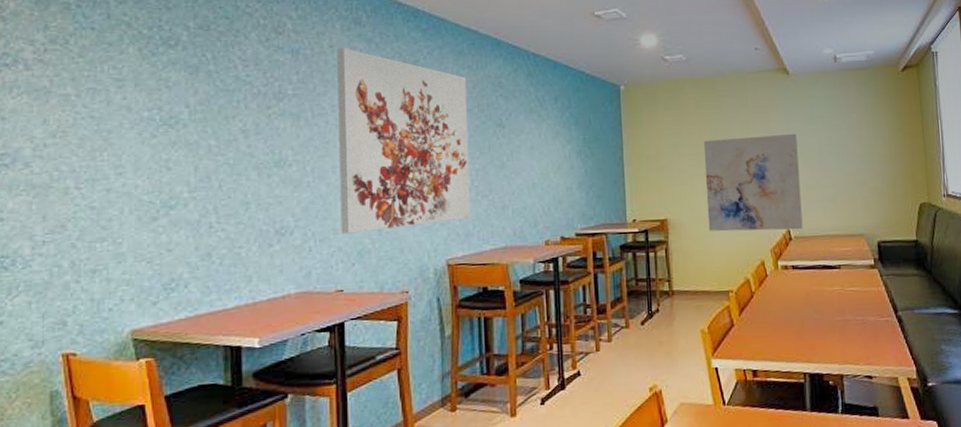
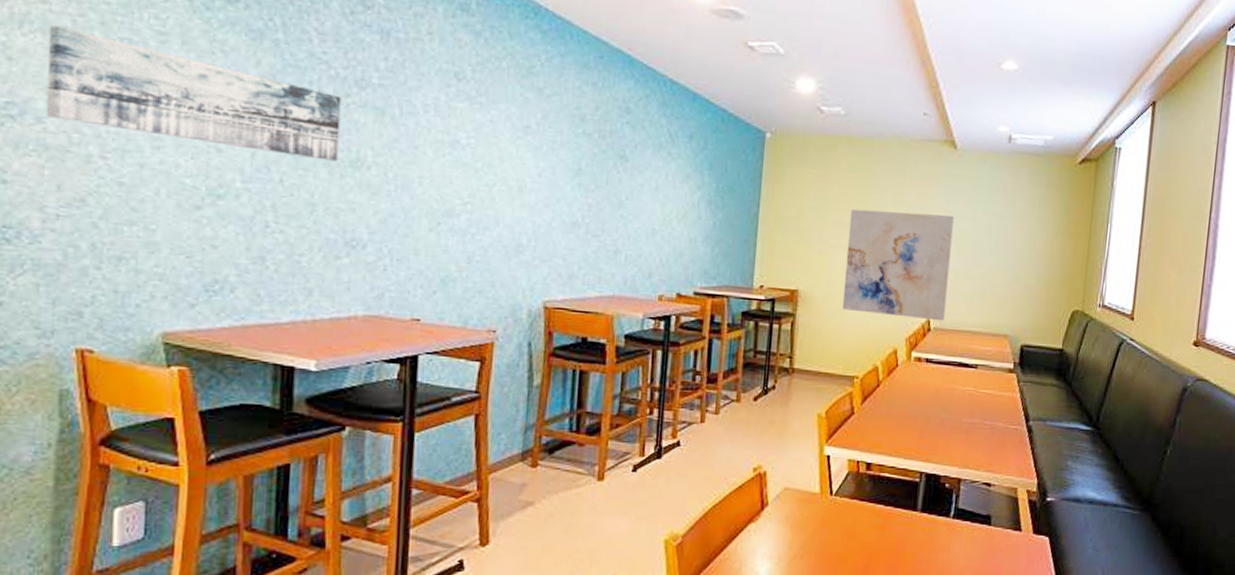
wall art: none [31,87,265,165] -> present [45,25,342,162]
wall art: present [337,47,472,234] -> none [423,36,590,260]

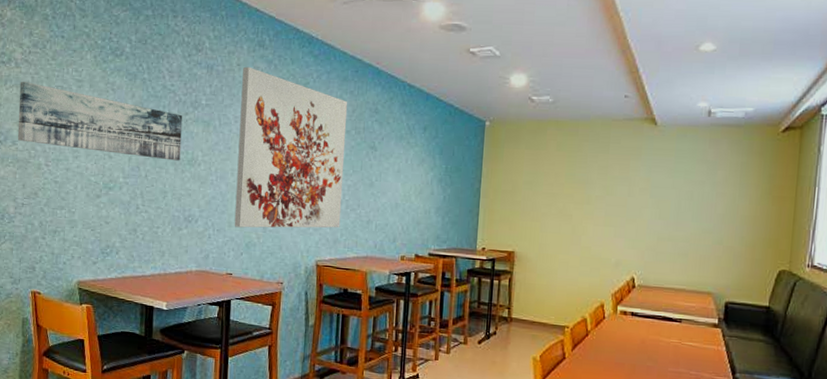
wall art: none [423,36,590,260] -> present [234,66,348,228]
wall art: present [842,208,954,321] -> none [553,181,656,279]

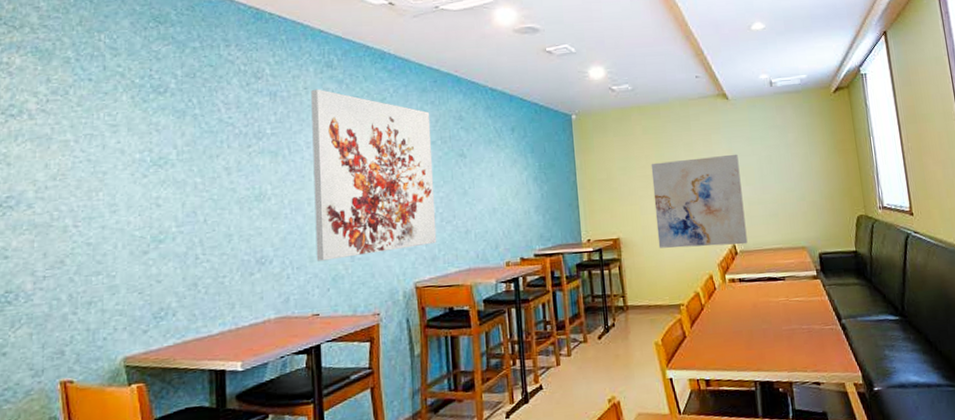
wall art: present [17,82,183,161] -> none [34,134,246,203]
wall art: none [553,181,656,279] -> present [651,154,748,249]

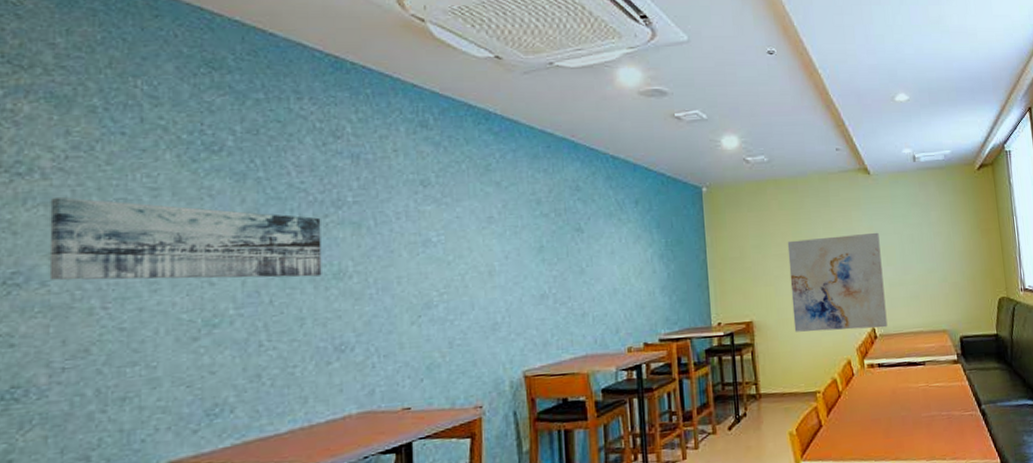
wall art: none [34,134,246,203] -> present [49,197,322,281]
wall art: present [311,89,437,261] -> none [402,151,550,348]

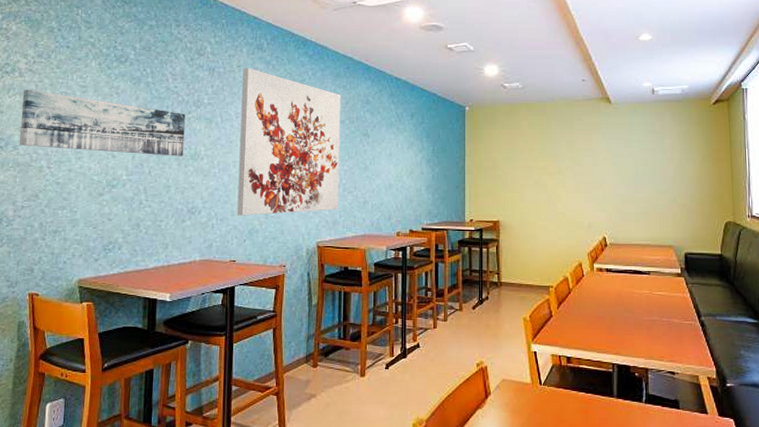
wall art: none [402,151,550,348] -> present [237,67,342,216]
wall art: present [787,232,888,332] -> none [533,154,618,238]

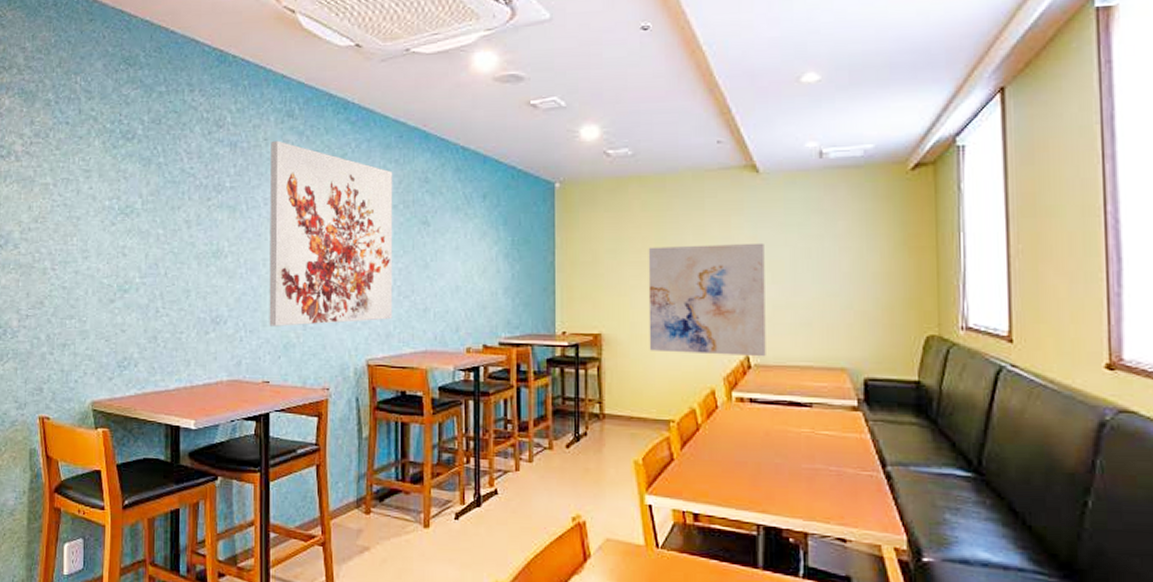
wall art: present [19,90,186,156] -> none [19,176,205,254]
wall art: none [533,154,618,238] -> present [648,242,766,357]

